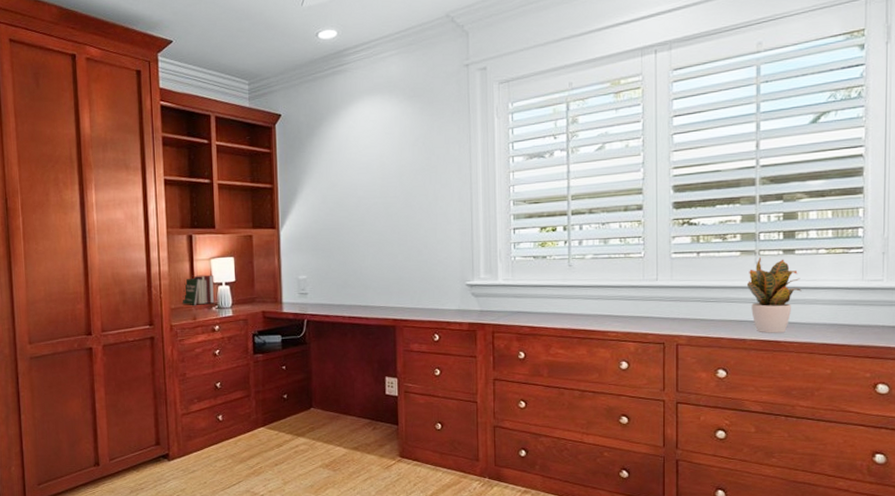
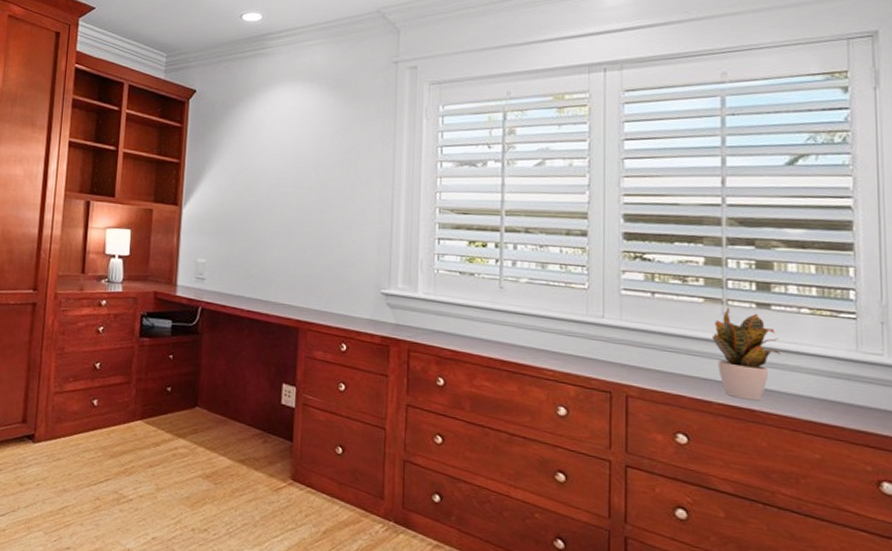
books: present [182,274,215,305] -> none [70,243,108,276]

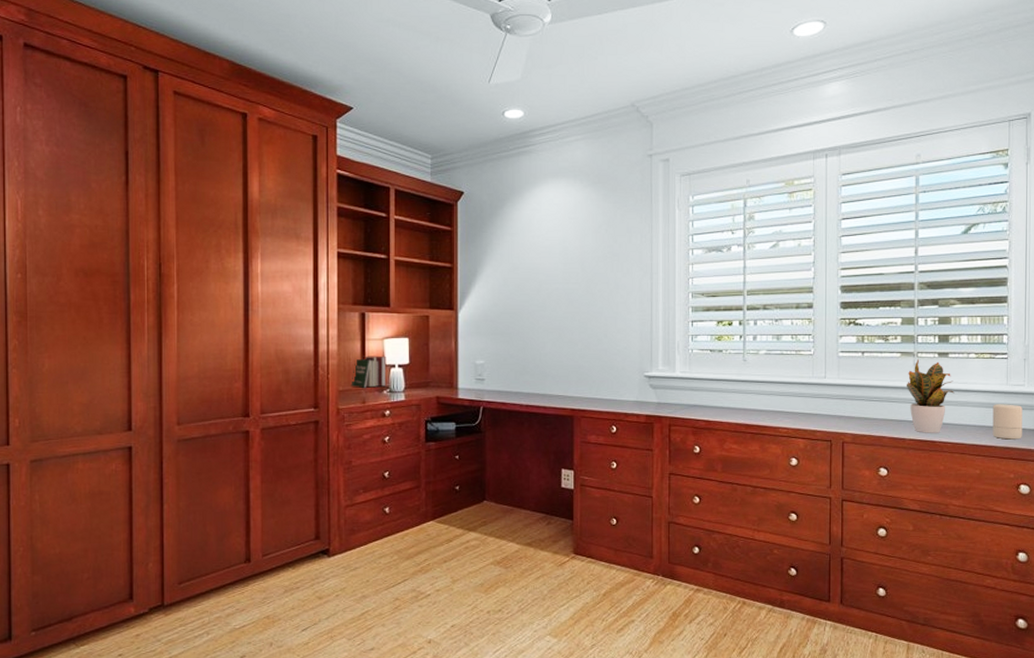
books: none [70,243,108,276] -> present [351,356,387,388]
candle: none [837,374,883,423] -> present [992,404,1023,440]

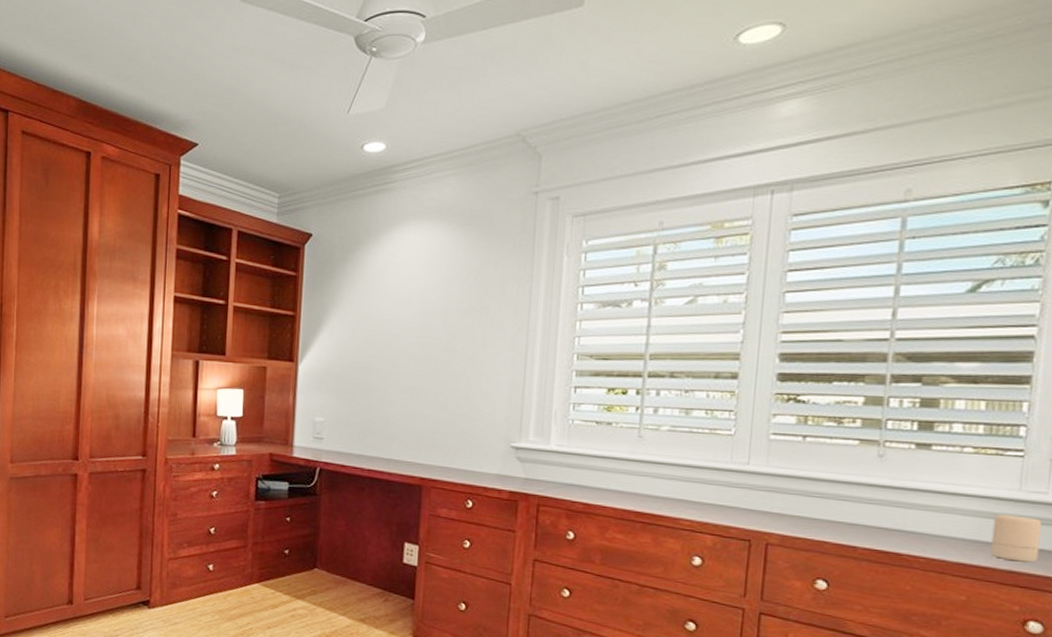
books: present [351,356,387,388] -> none [180,405,219,439]
potted plant: present [906,359,954,433] -> none [863,449,936,544]

